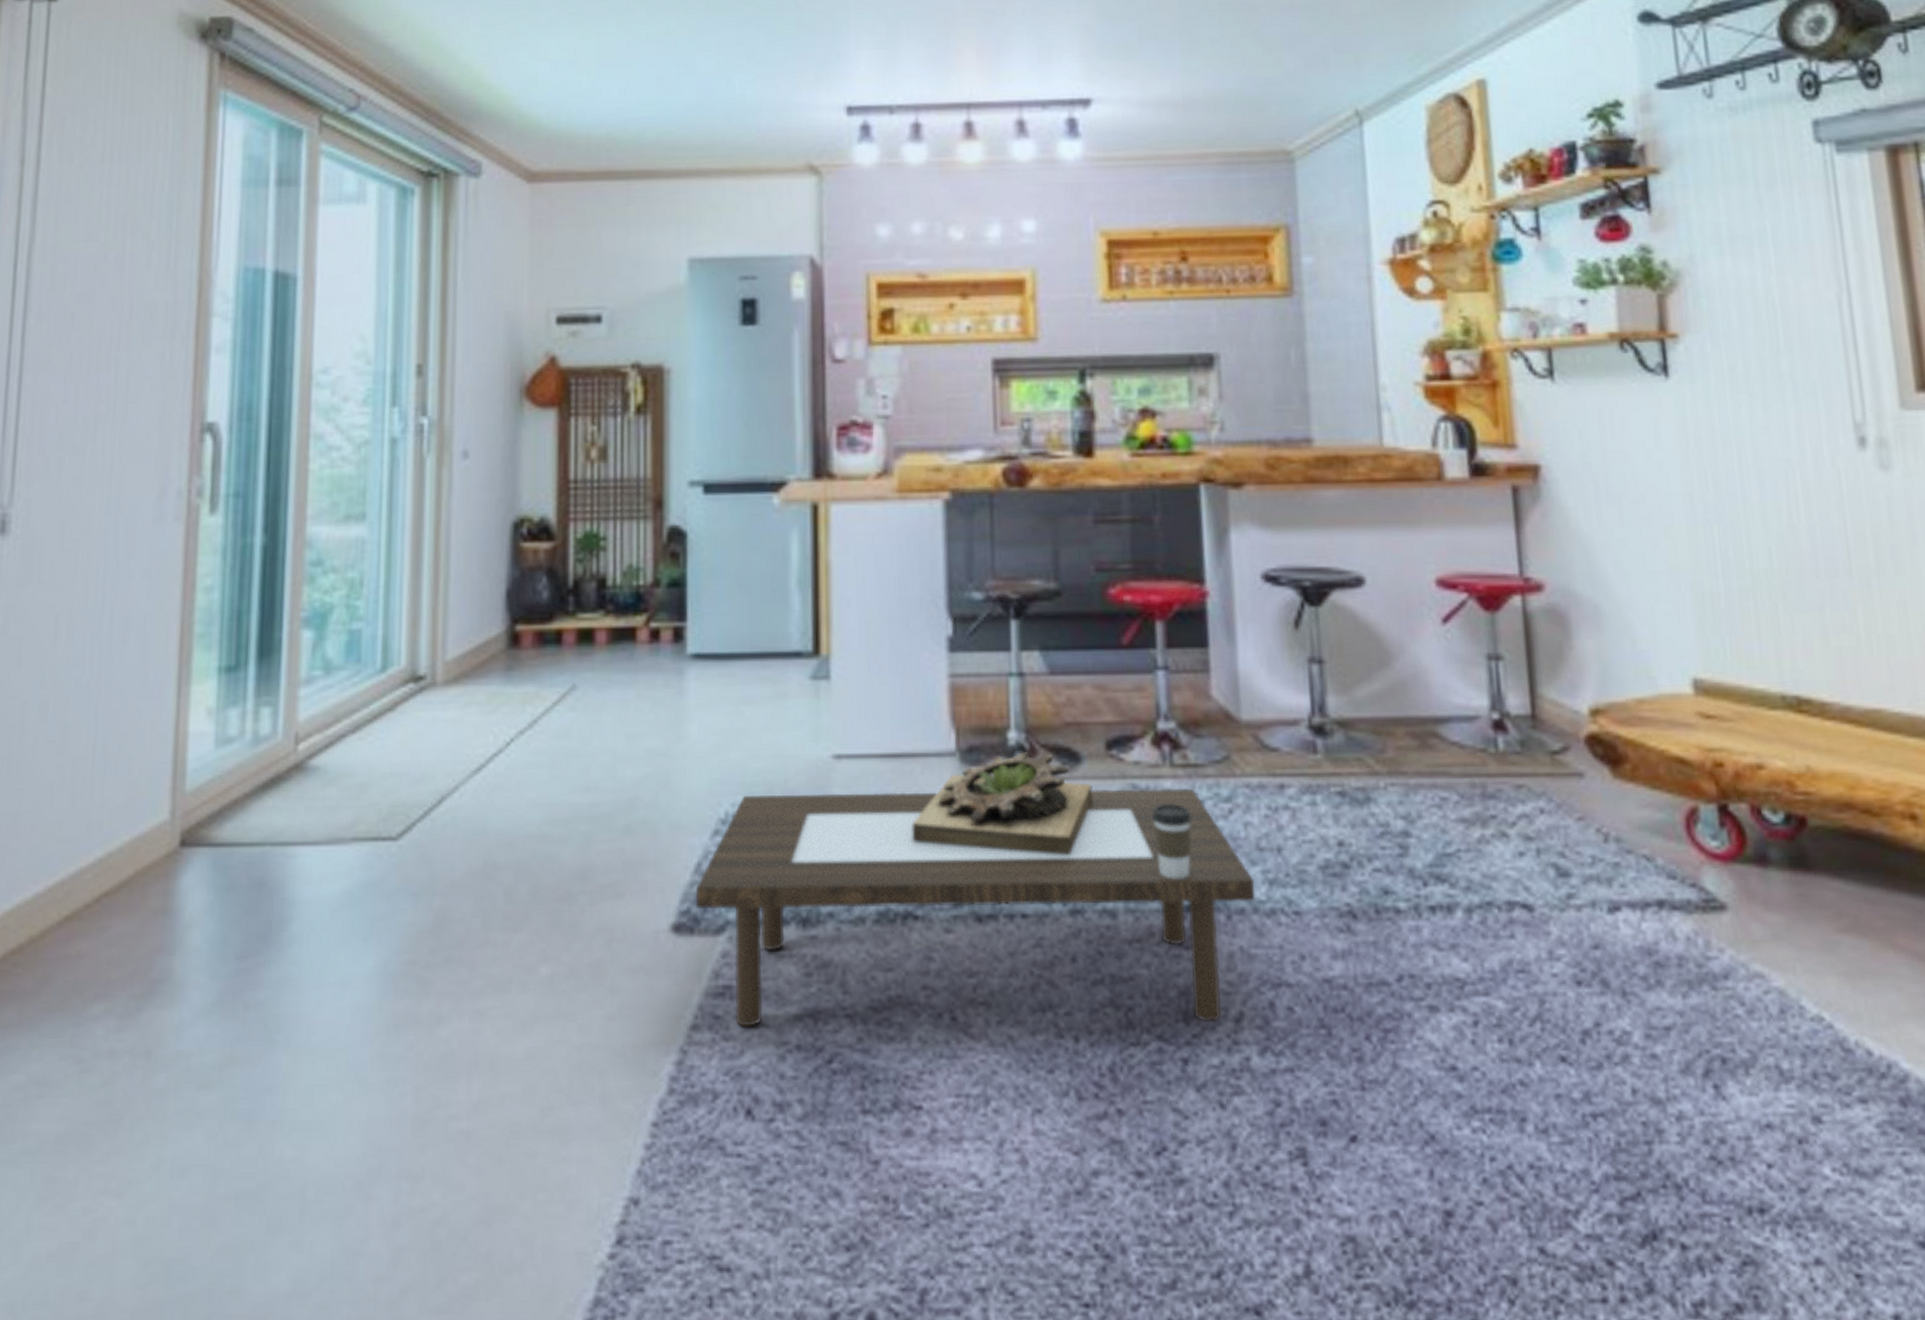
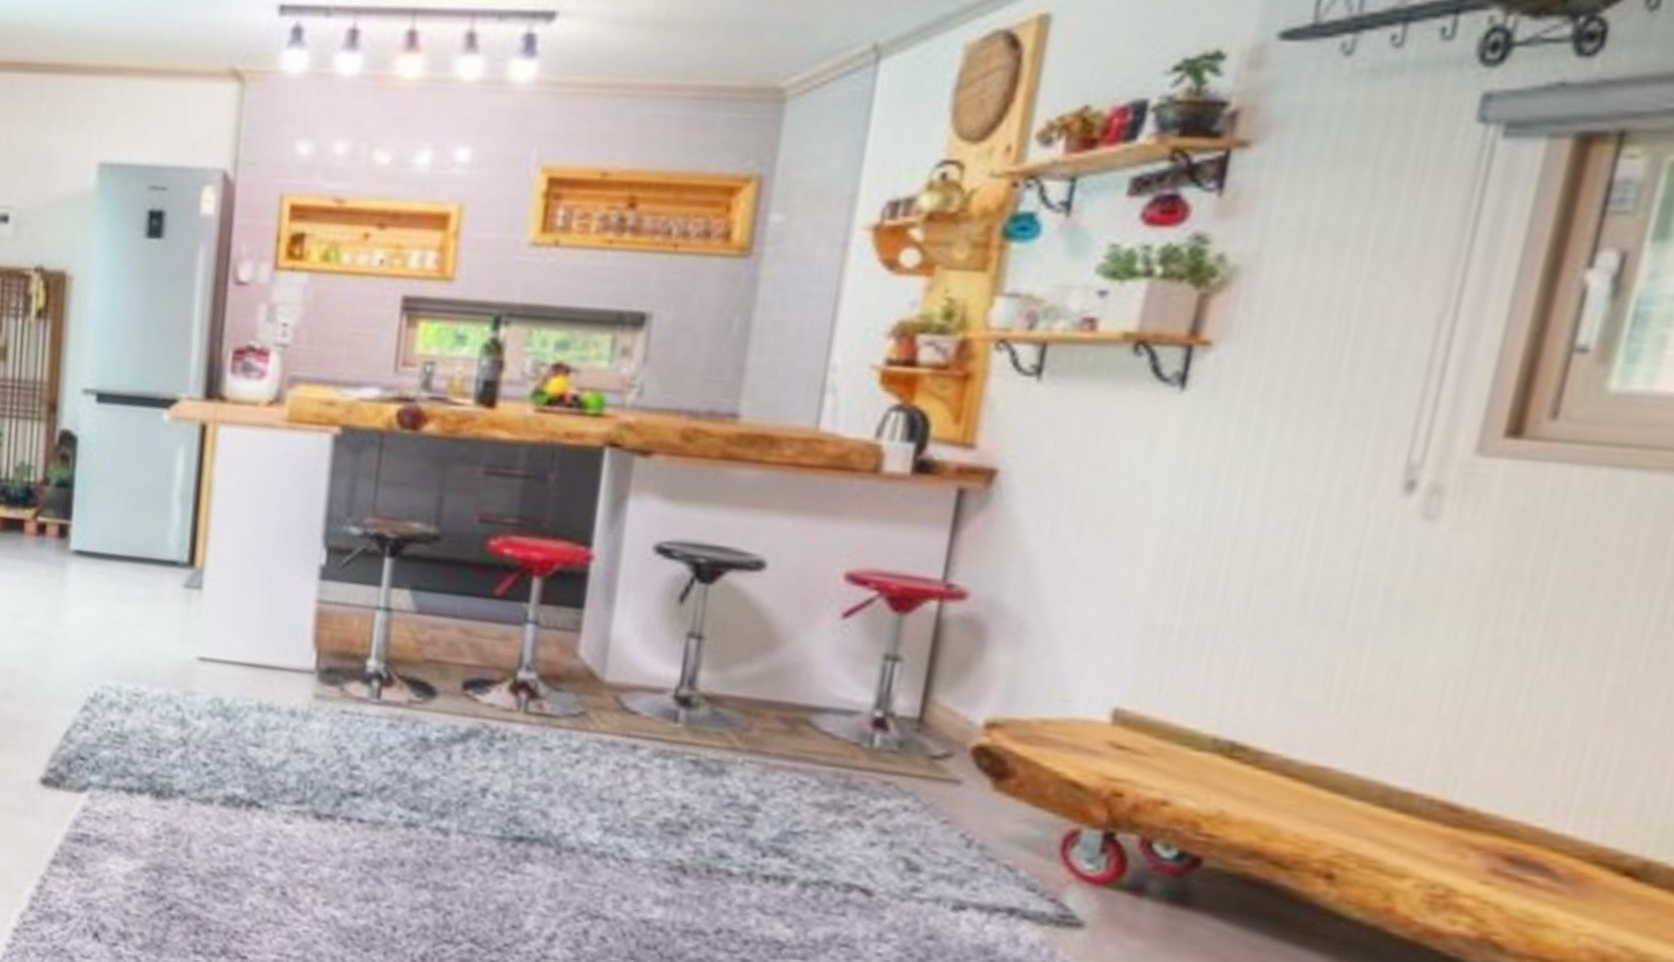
coffee table: present [696,788,1256,1027] -> none [63,680,590,937]
succulent planter: present [912,752,1093,855] -> none [264,679,443,776]
coffee cup: present [1151,804,1192,880] -> none [496,745,538,814]

